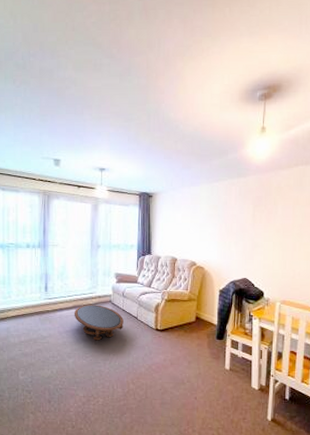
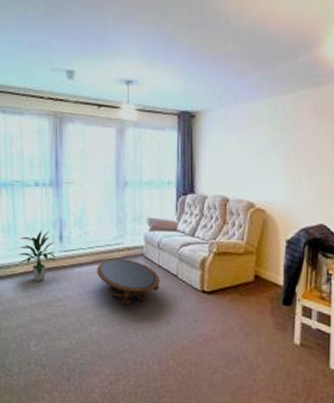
indoor plant: none [11,282,43,323] -> present [18,230,57,281]

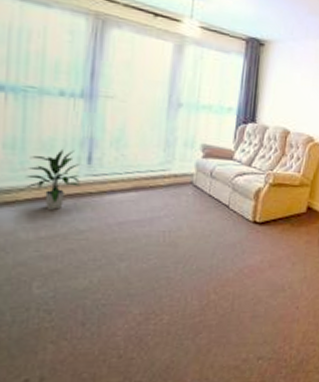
coffee table: present [96,259,160,305] -> none [133,186,209,237]

